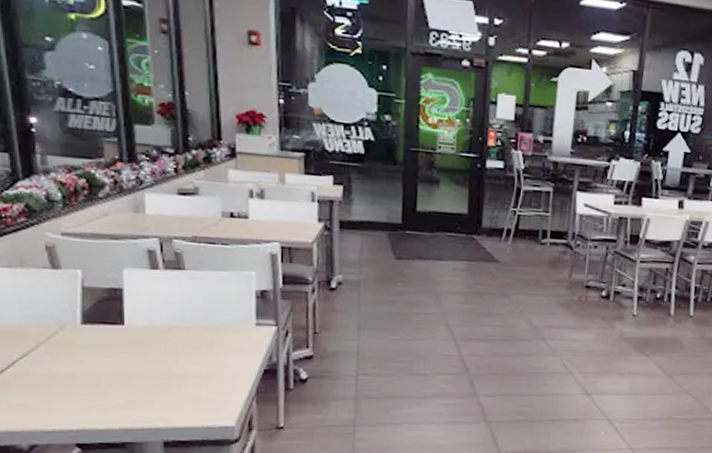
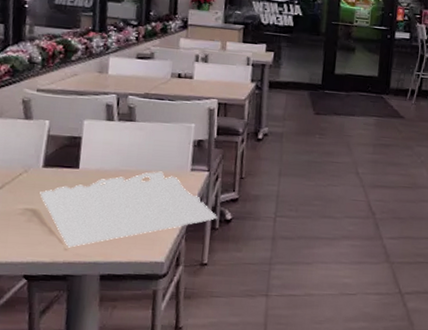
napkin: none [82,326,292,413] -> present [40,171,218,248]

